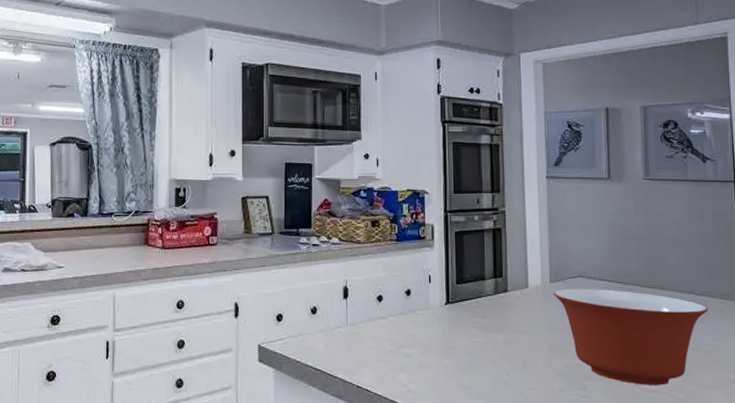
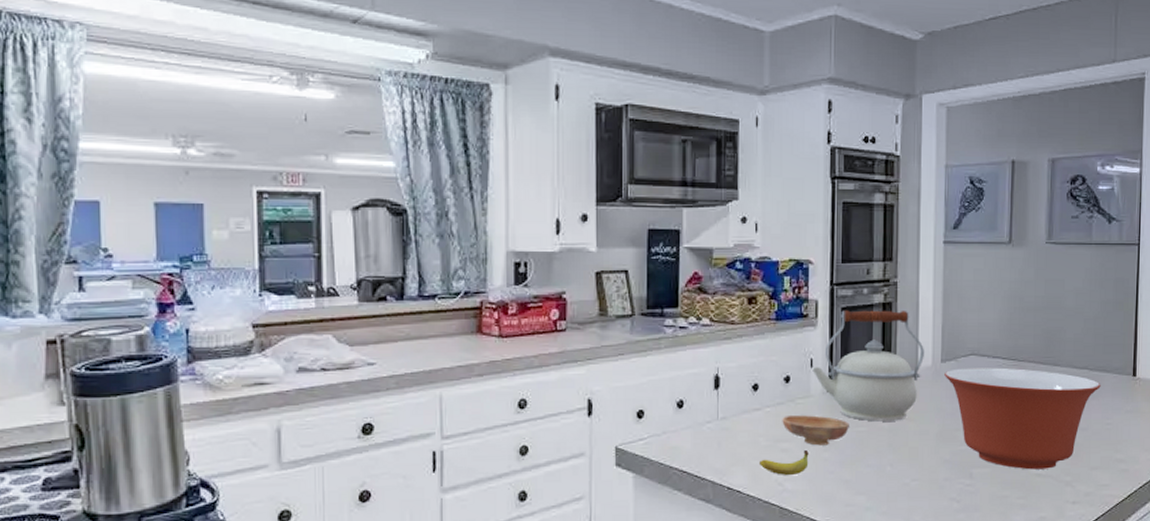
fruit: none [384,355,430,379] -> present [758,449,809,476]
bowl: none [404,325,466,353] -> present [782,415,849,446]
kettle: none [430,234,533,334] -> present [812,310,924,422]

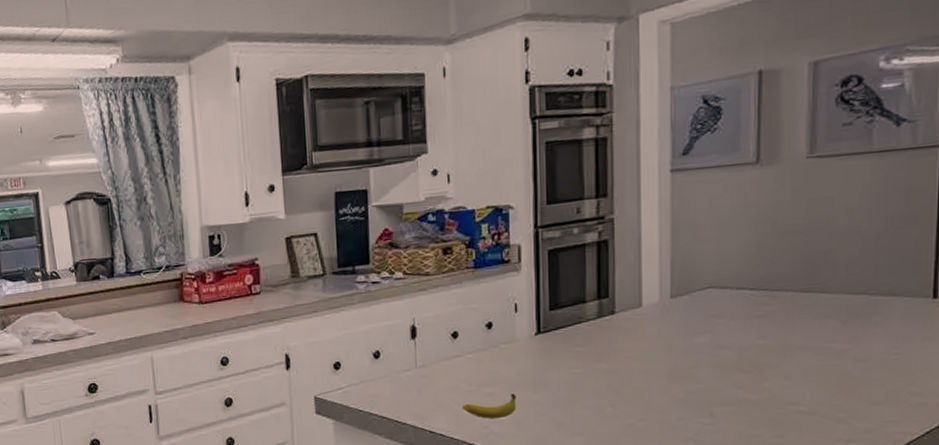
bowl: present [782,415,849,446] -> none [485,359,562,389]
kettle: present [812,310,924,422] -> none [517,247,649,363]
mixing bowl: present [944,367,1101,470] -> none [675,299,886,407]

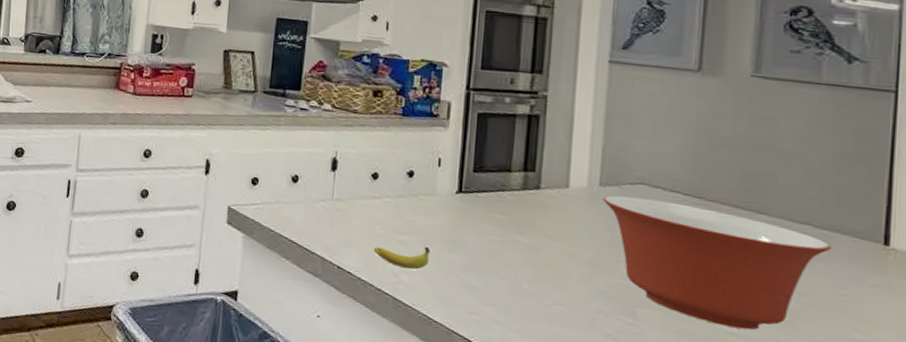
mixing bowl: none [675,299,886,407] -> present [603,195,831,330]

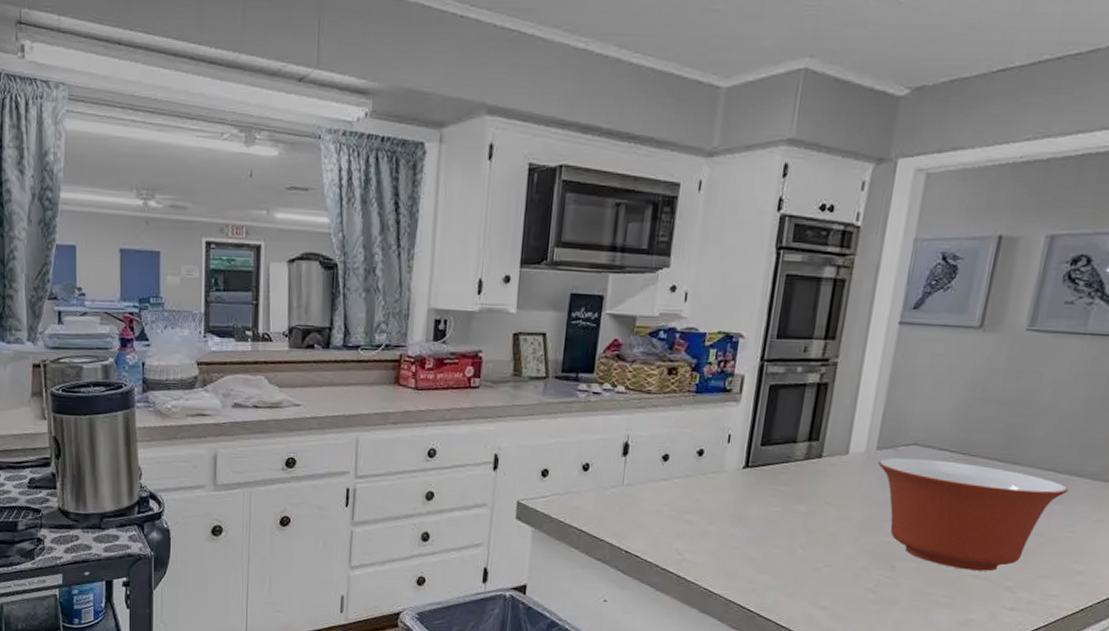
fruit: present [373,246,430,270] -> none [660,523,715,548]

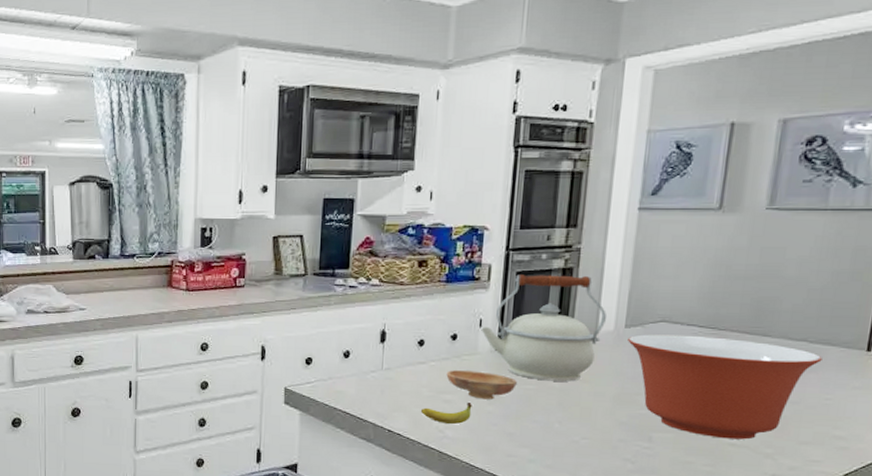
fruit: none [660,523,715,548] -> present [420,401,472,425]
bowl: none [689,488,763,522] -> present [446,370,517,400]
kettle: none [729,388,859,505] -> present [481,274,606,382]

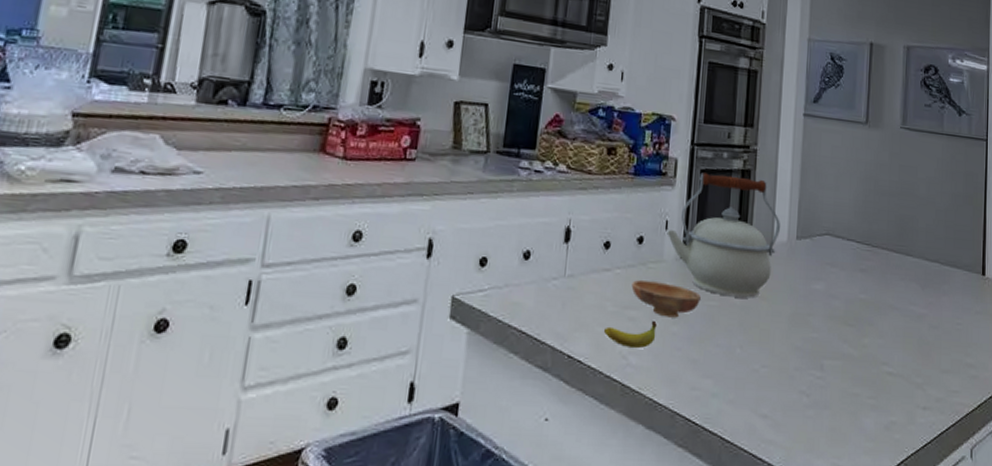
mixing bowl: present [628,334,822,440] -> none [799,247,952,368]

